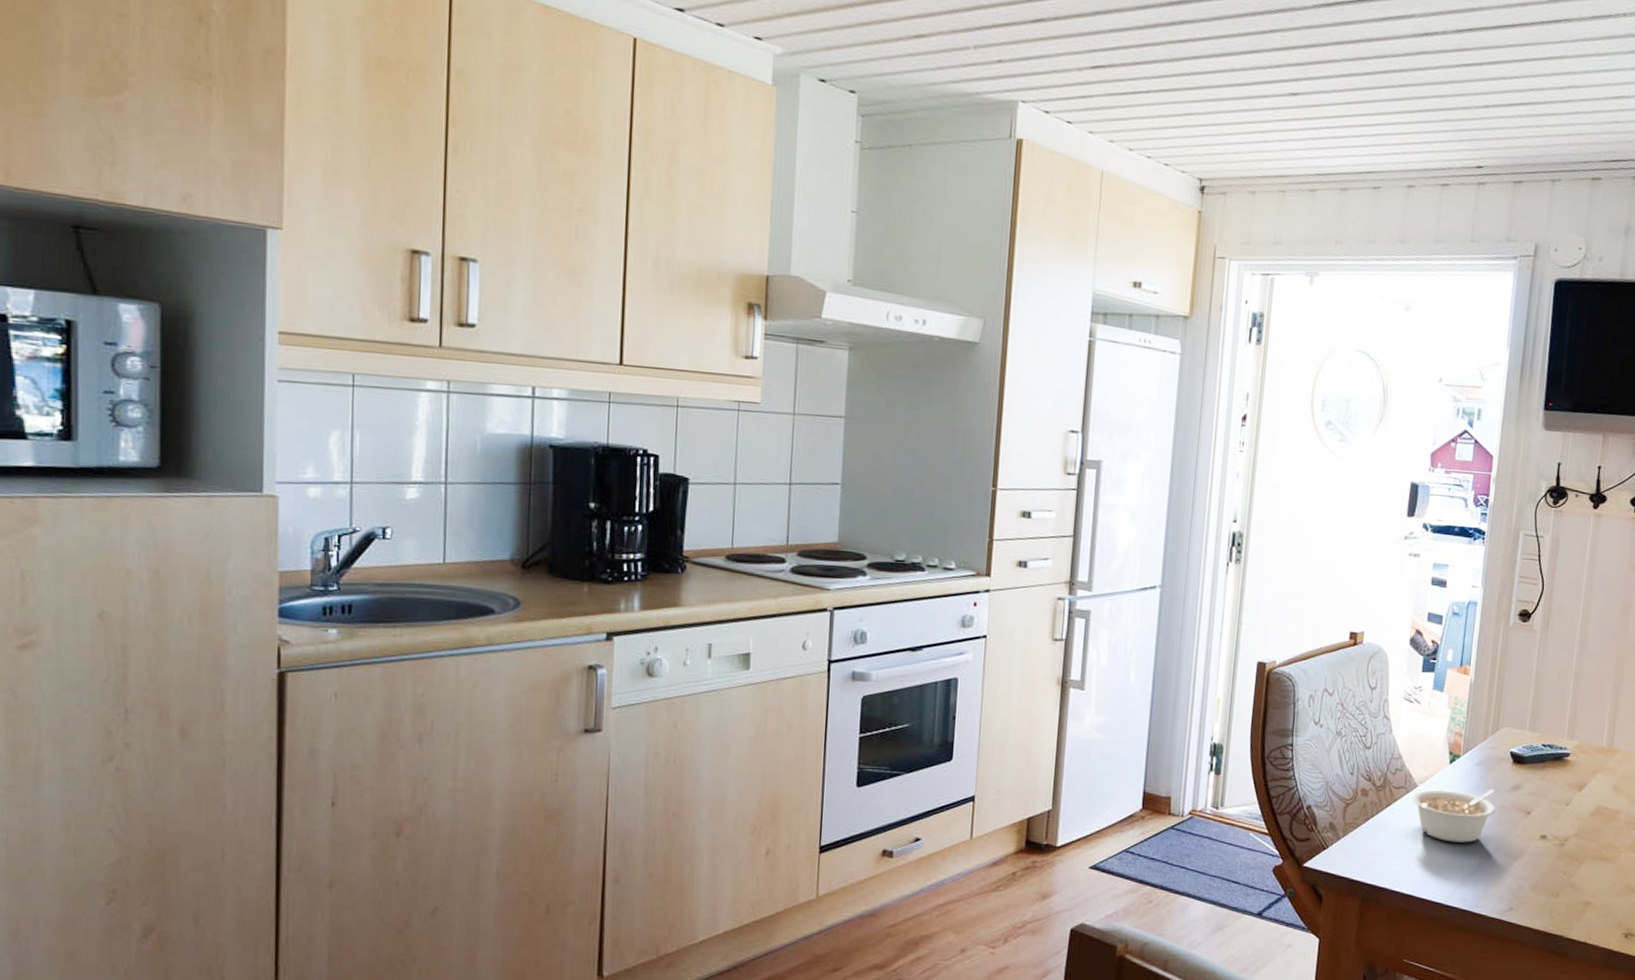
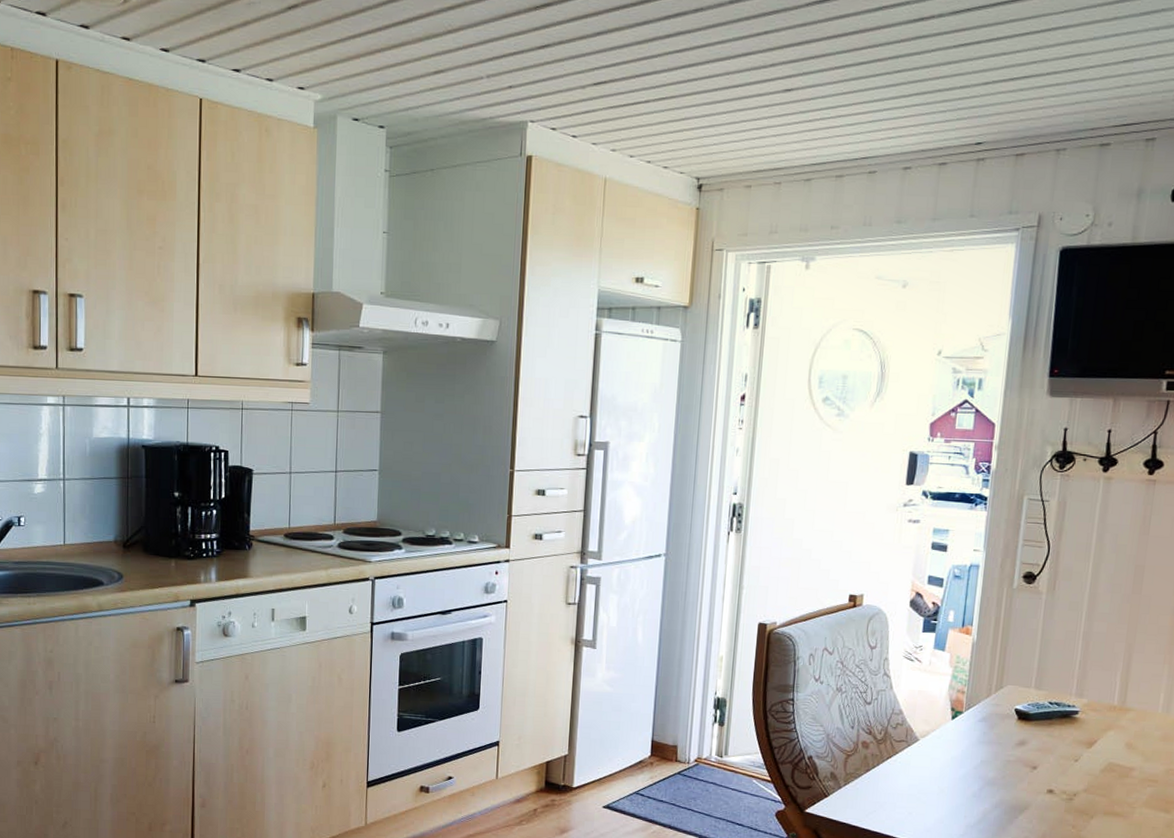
legume: present [1412,789,1497,843] -> none [913,743,1001,795]

